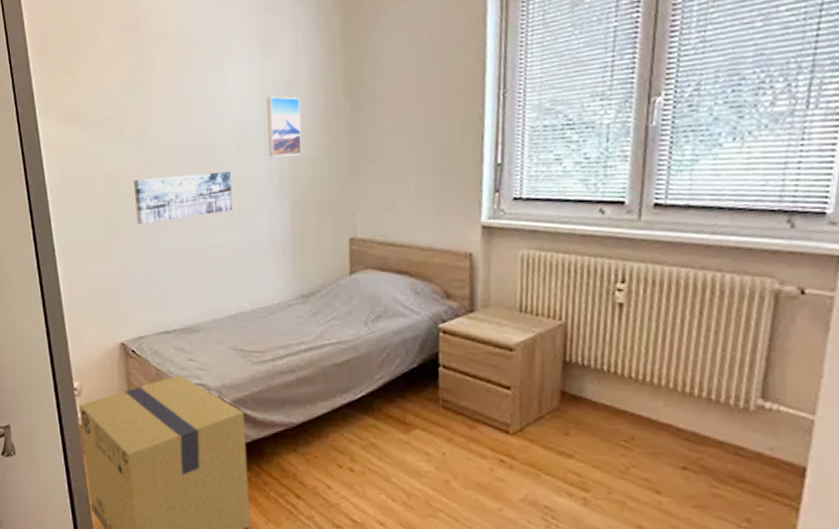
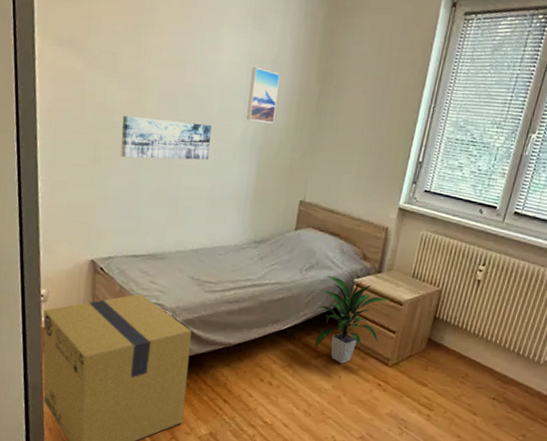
indoor plant: none [397,324,492,436] -> present [313,276,389,364]

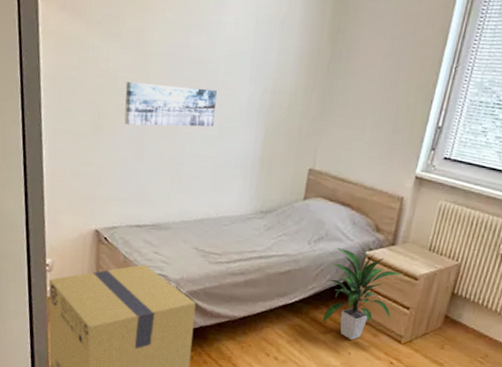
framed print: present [247,67,280,124] -> none [253,28,289,88]

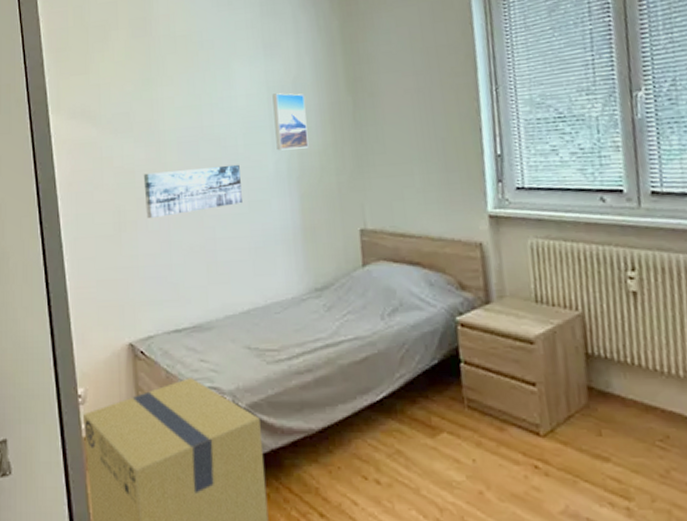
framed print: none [253,28,289,88] -> present [272,93,309,151]
indoor plant: present [321,248,403,340] -> none [417,317,517,440]

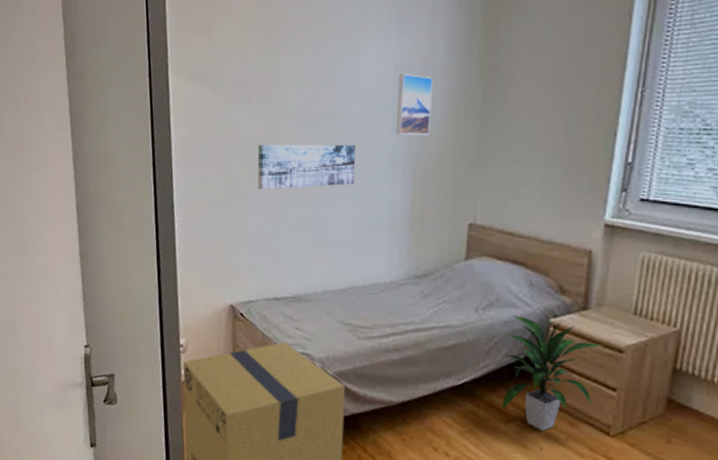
indoor plant: none [417,317,517,440] -> present [501,316,602,431]

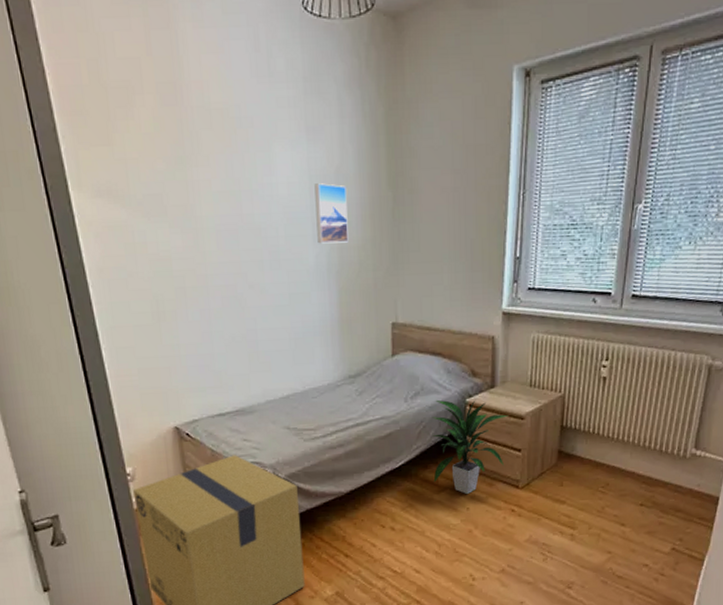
wall art: present [257,144,356,190] -> none [181,256,283,309]

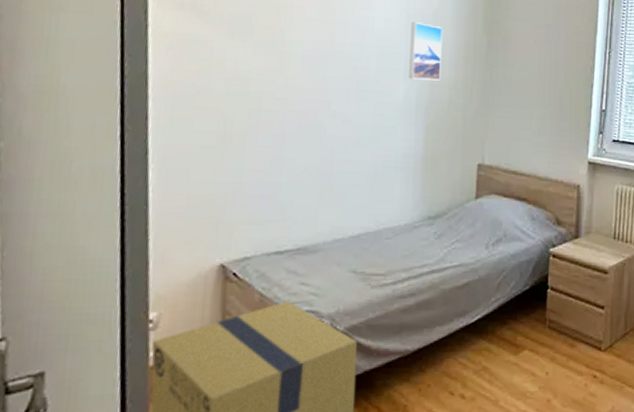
indoor plant: present [432,399,508,494] -> none [511,249,592,356]

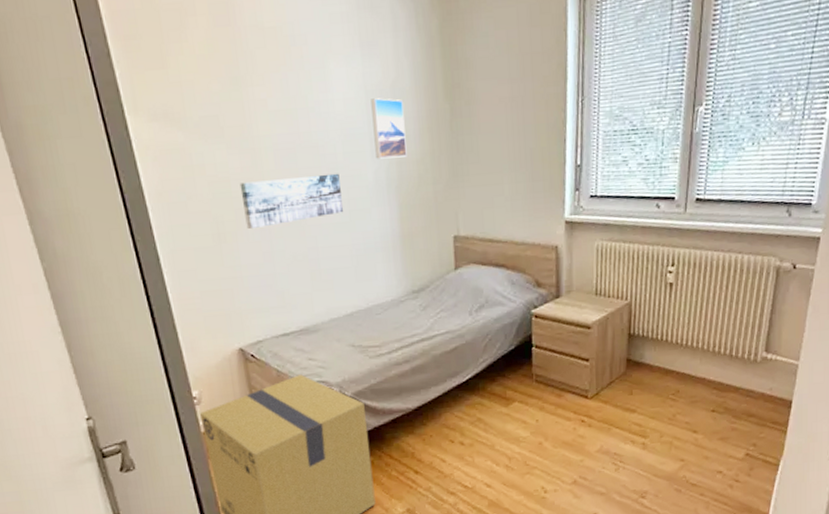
wall art: none [258,83,368,133] -> present [239,173,343,230]

